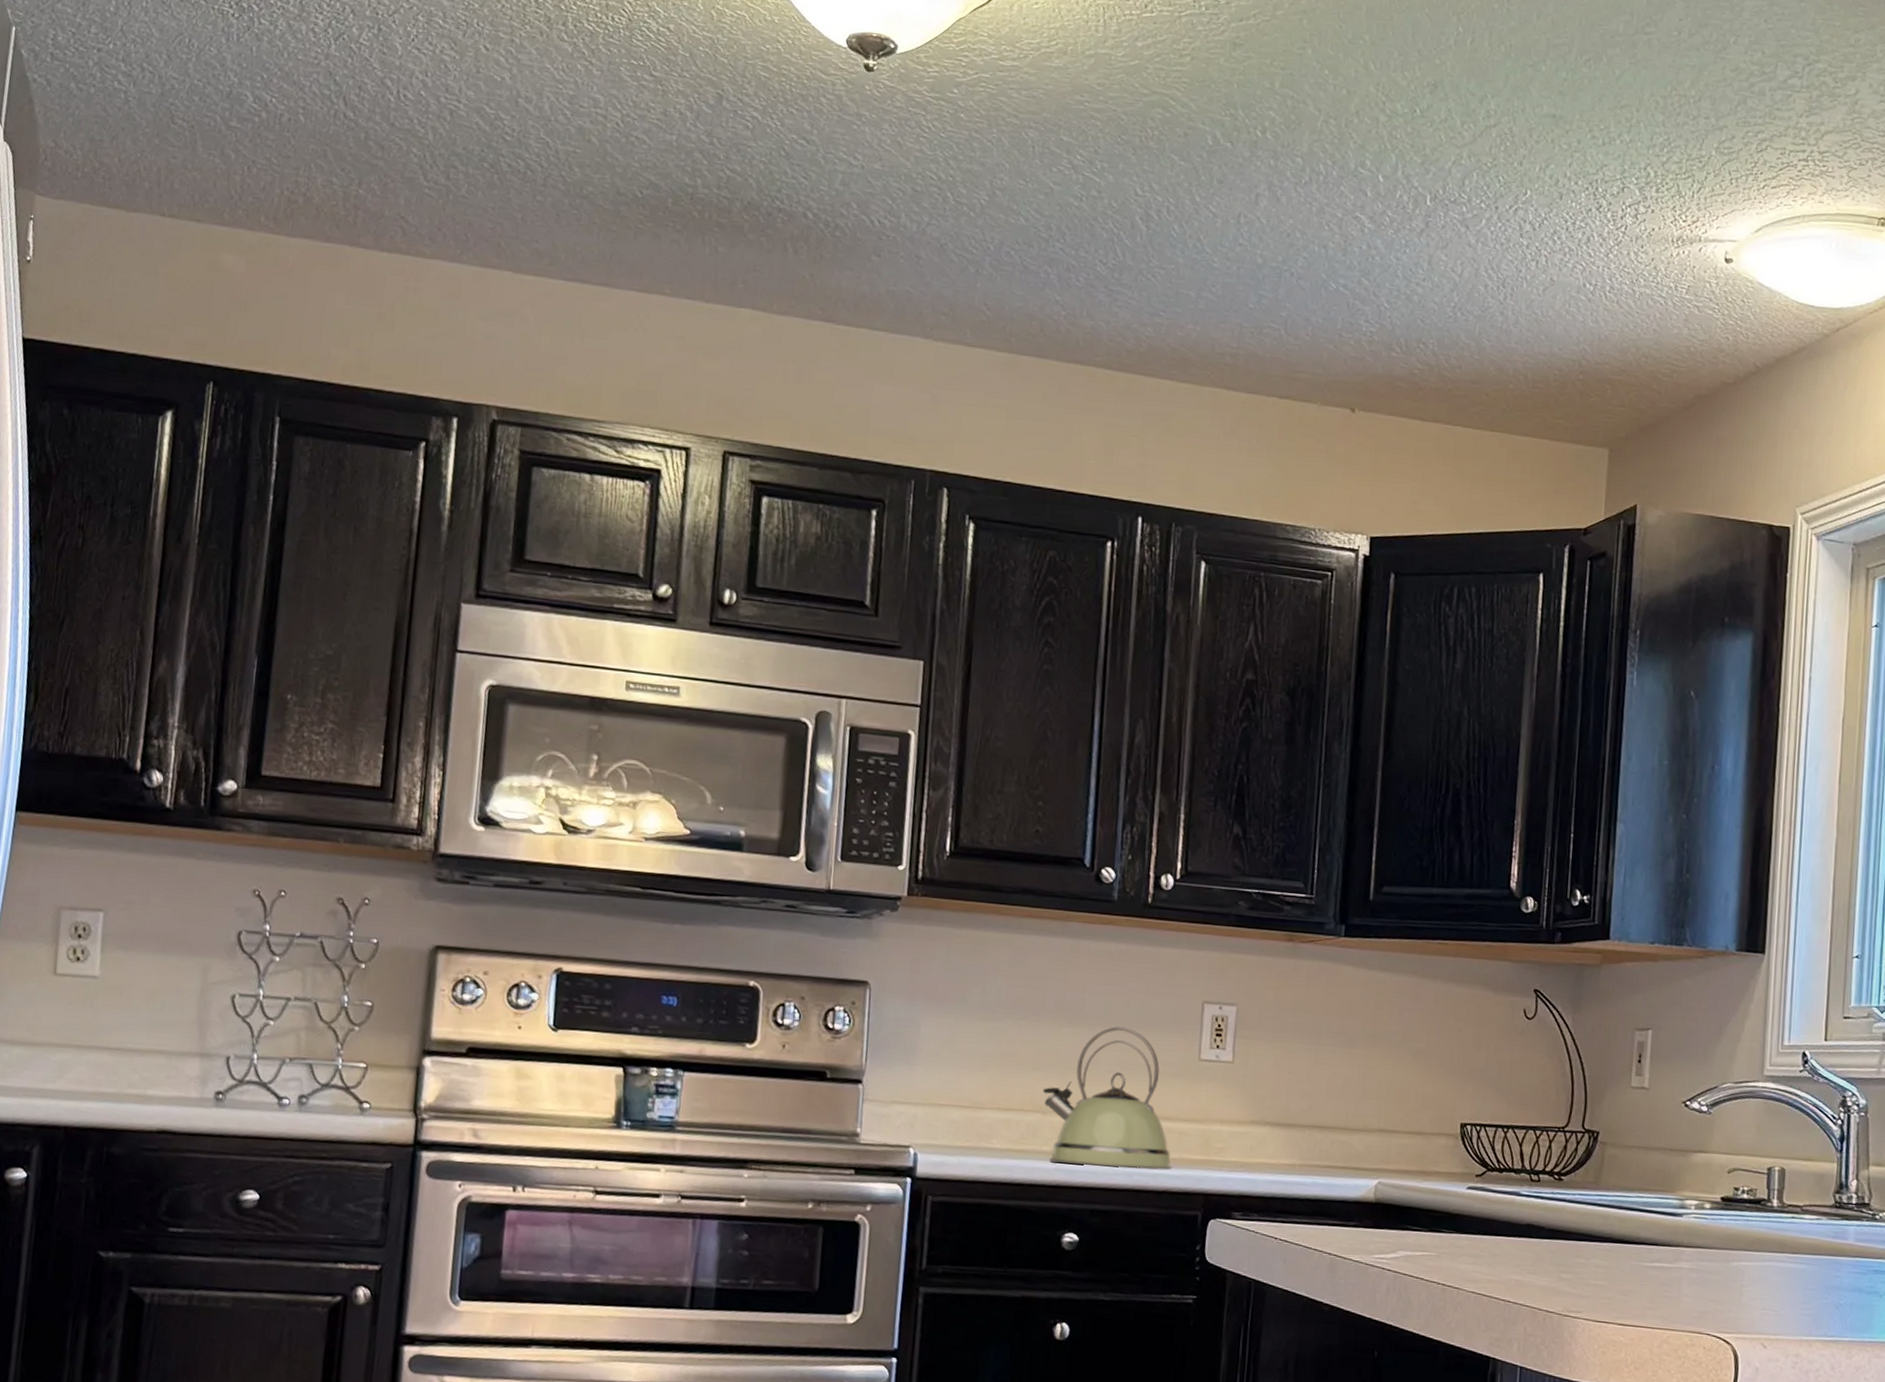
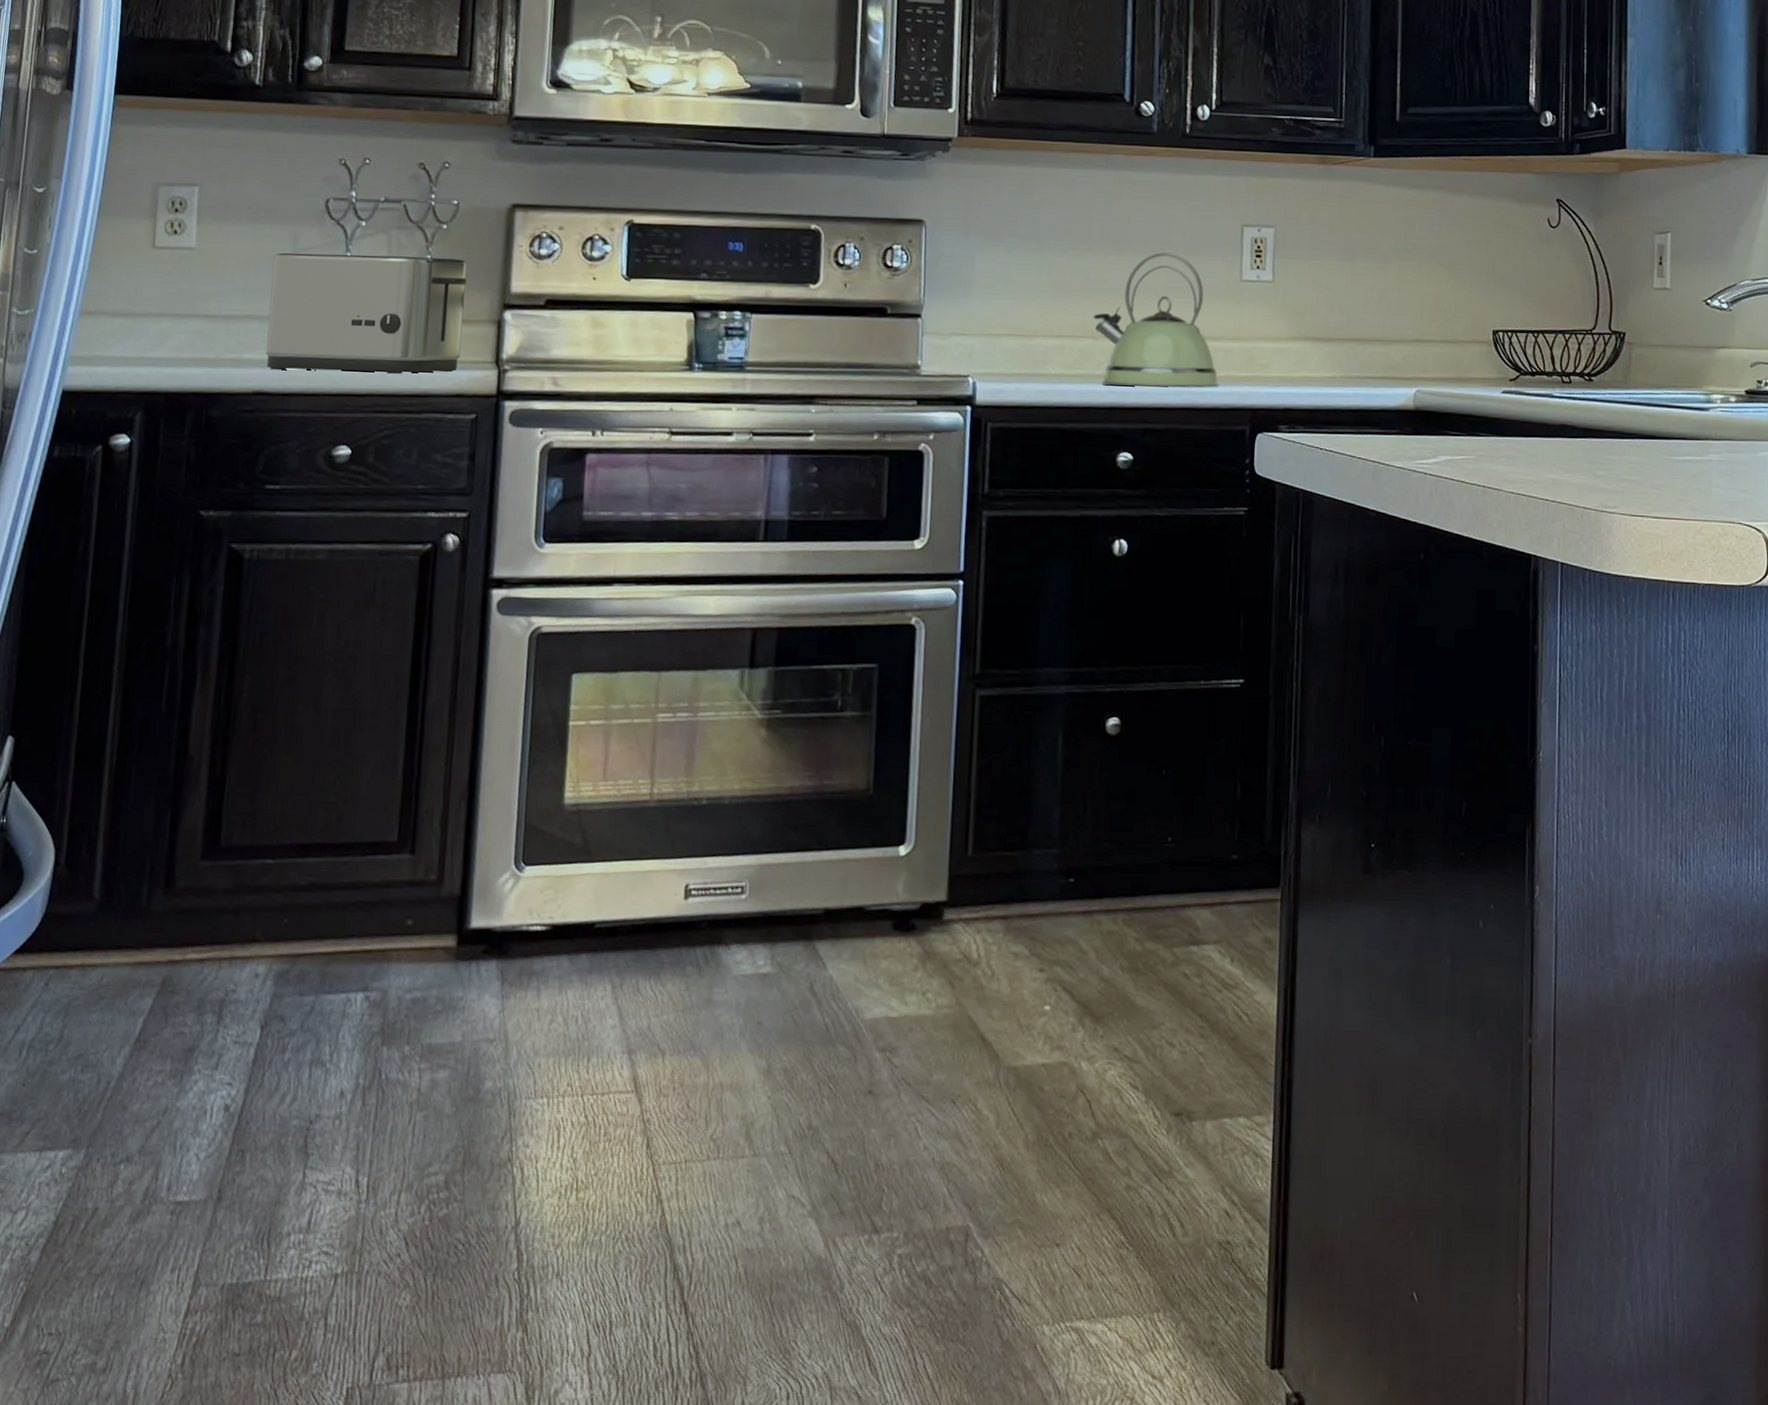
toaster: none [171,986,386,1119] -> present [266,252,467,375]

